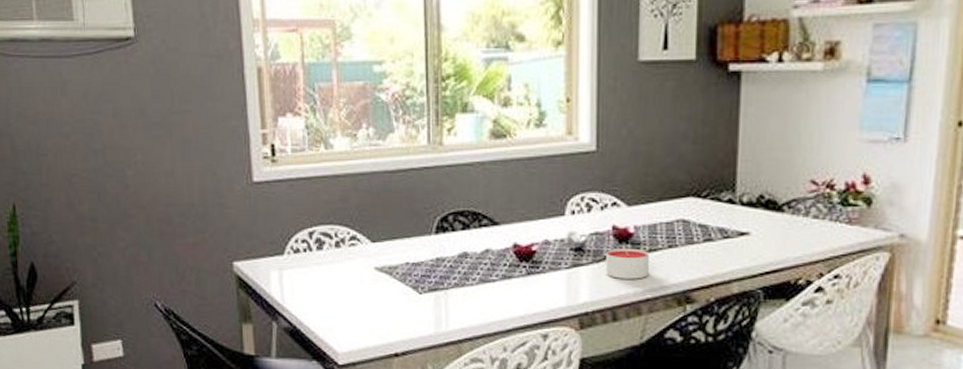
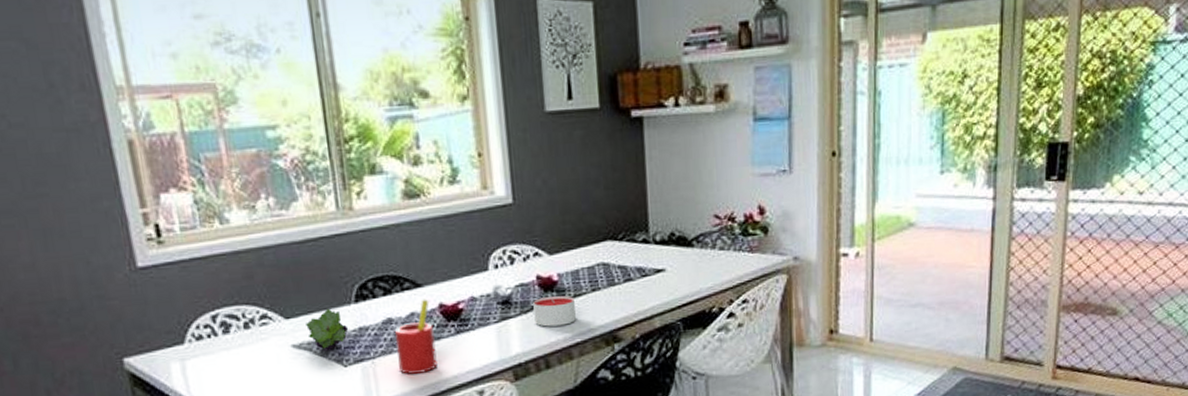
fruit: none [389,236,427,276] -> present [306,308,349,350]
straw: none [468,237,506,309] -> present [394,299,437,374]

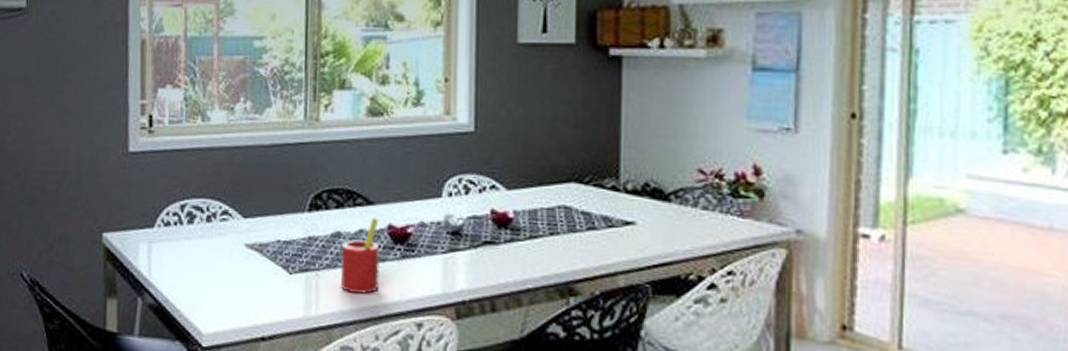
fruit: present [306,308,349,350] -> none [261,213,299,255]
candle: present [533,295,576,327] -> none [484,233,529,268]

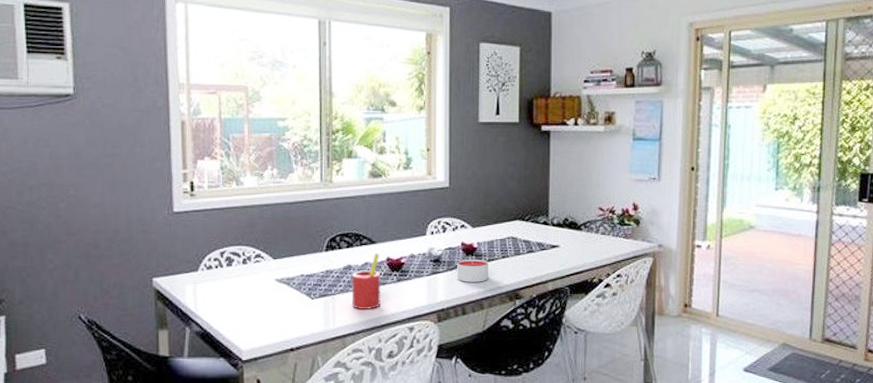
candle: none [484,233,529,268] -> present [457,258,488,282]

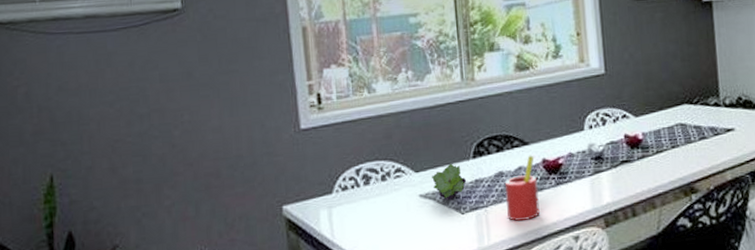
fruit: none [288,254,319,285] -> present [432,163,467,200]
candle: present [457,258,488,282] -> none [621,152,658,179]

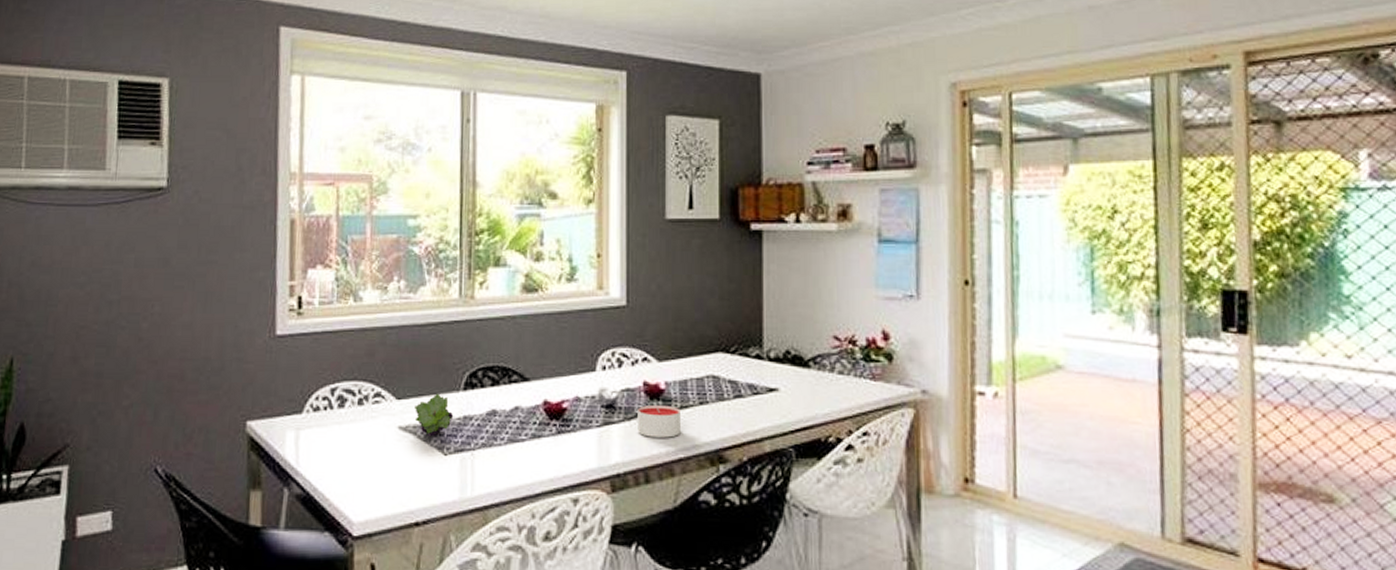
straw: present [504,155,540,221] -> none [496,394,536,472]
candle: none [621,152,658,179] -> present [637,404,680,438]

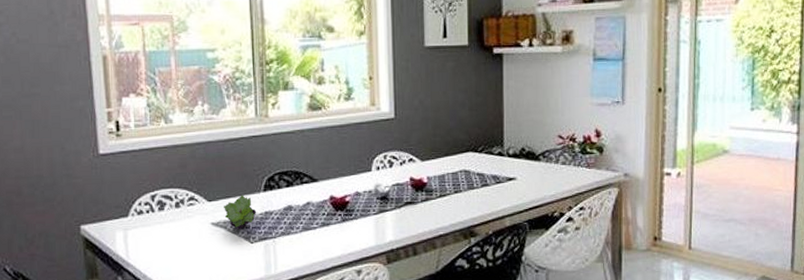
candle: present [637,404,680,438] -> none [406,194,440,220]

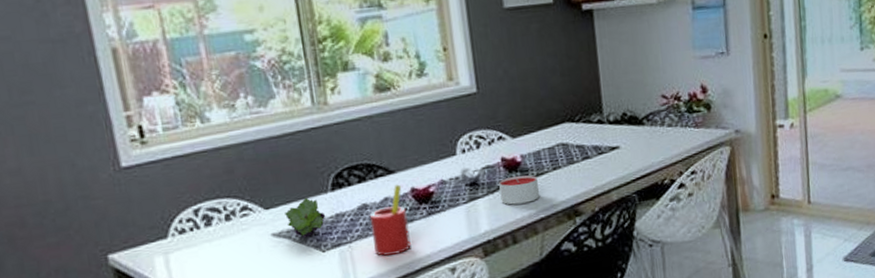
straw: none [293,191,325,253] -> present [369,184,411,256]
candle: none [406,194,440,220] -> present [499,175,539,205]

